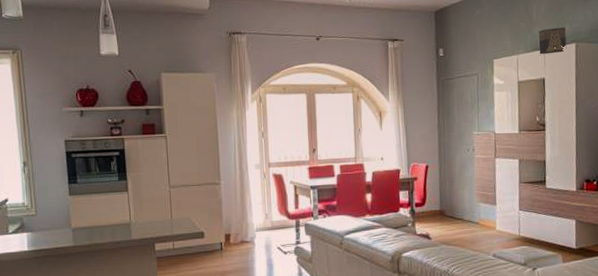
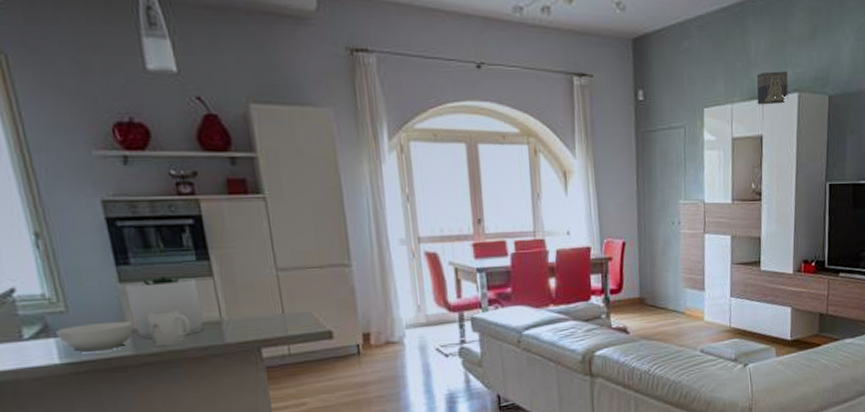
bowl: none [28,222,75,244] -> present [56,321,134,354]
planter: none [72,191,119,235] -> present [124,276,204,340]
mug: none [84,214,110,240] -> present [147,309,191,345]

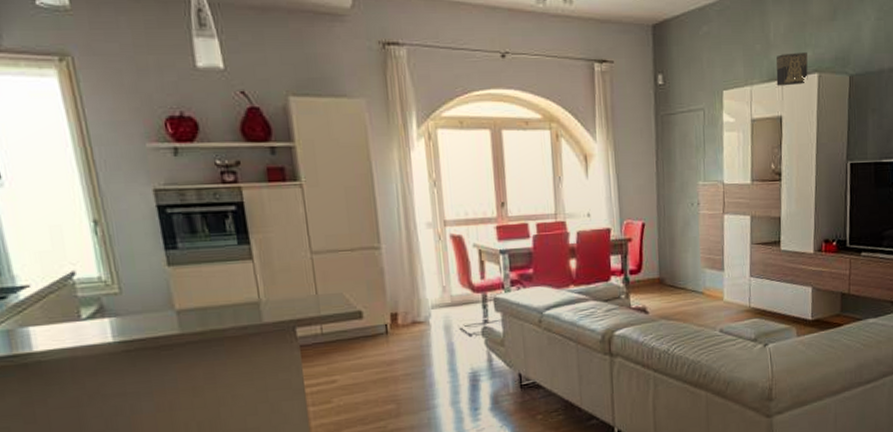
bowl: present [56,321,134,354] -> none [110,302,180,333]
planter: present [124,276,204,340] -> none [172,259,244,320]
mug: present [147,309,191,345] -> none [192,291,231,325]

